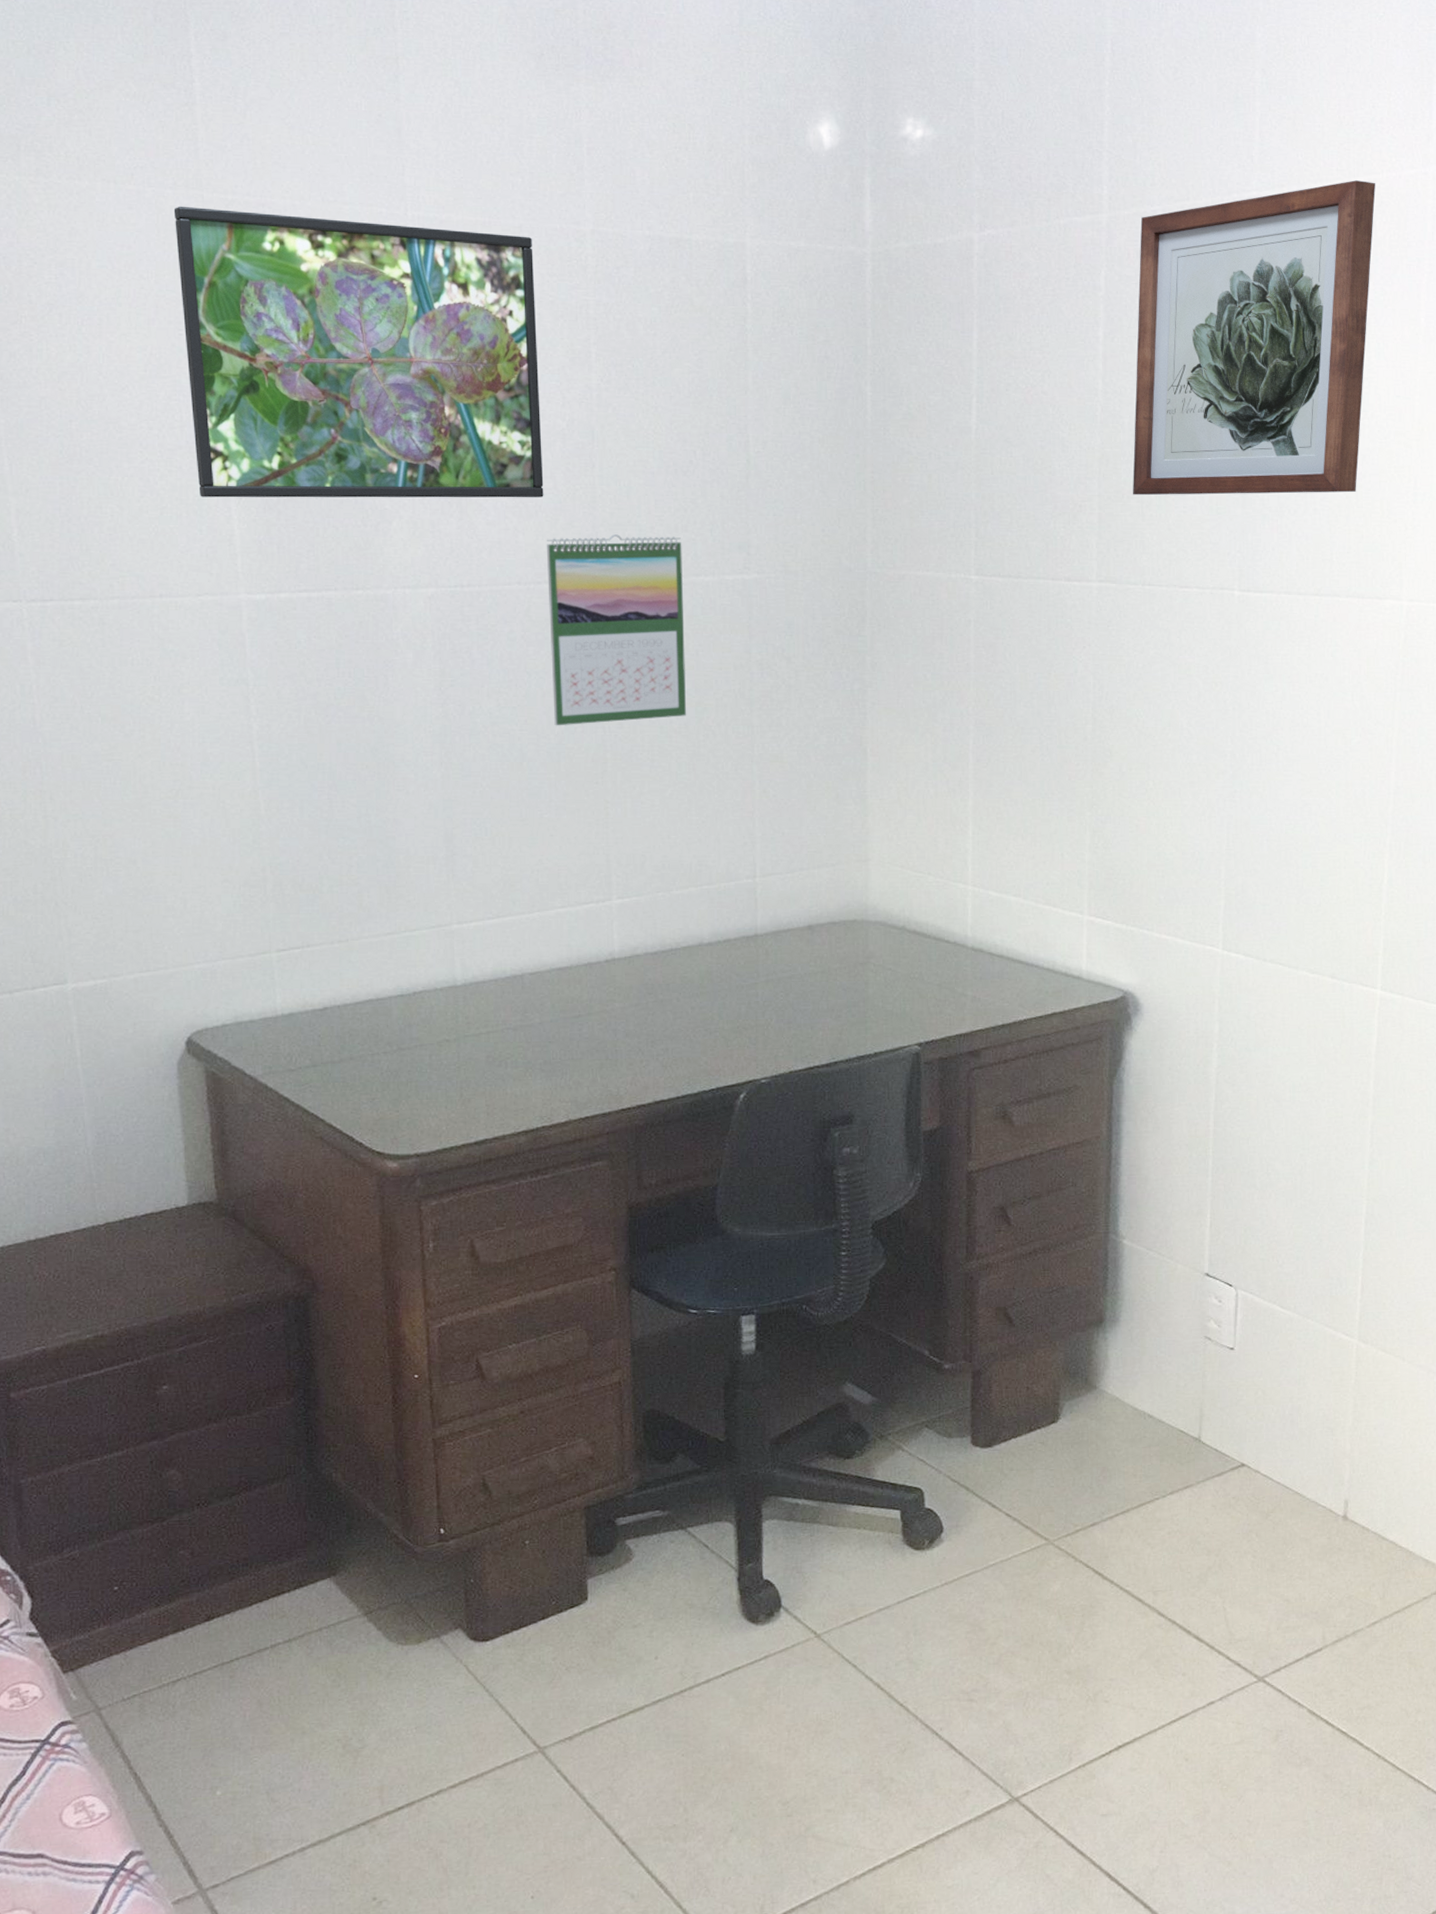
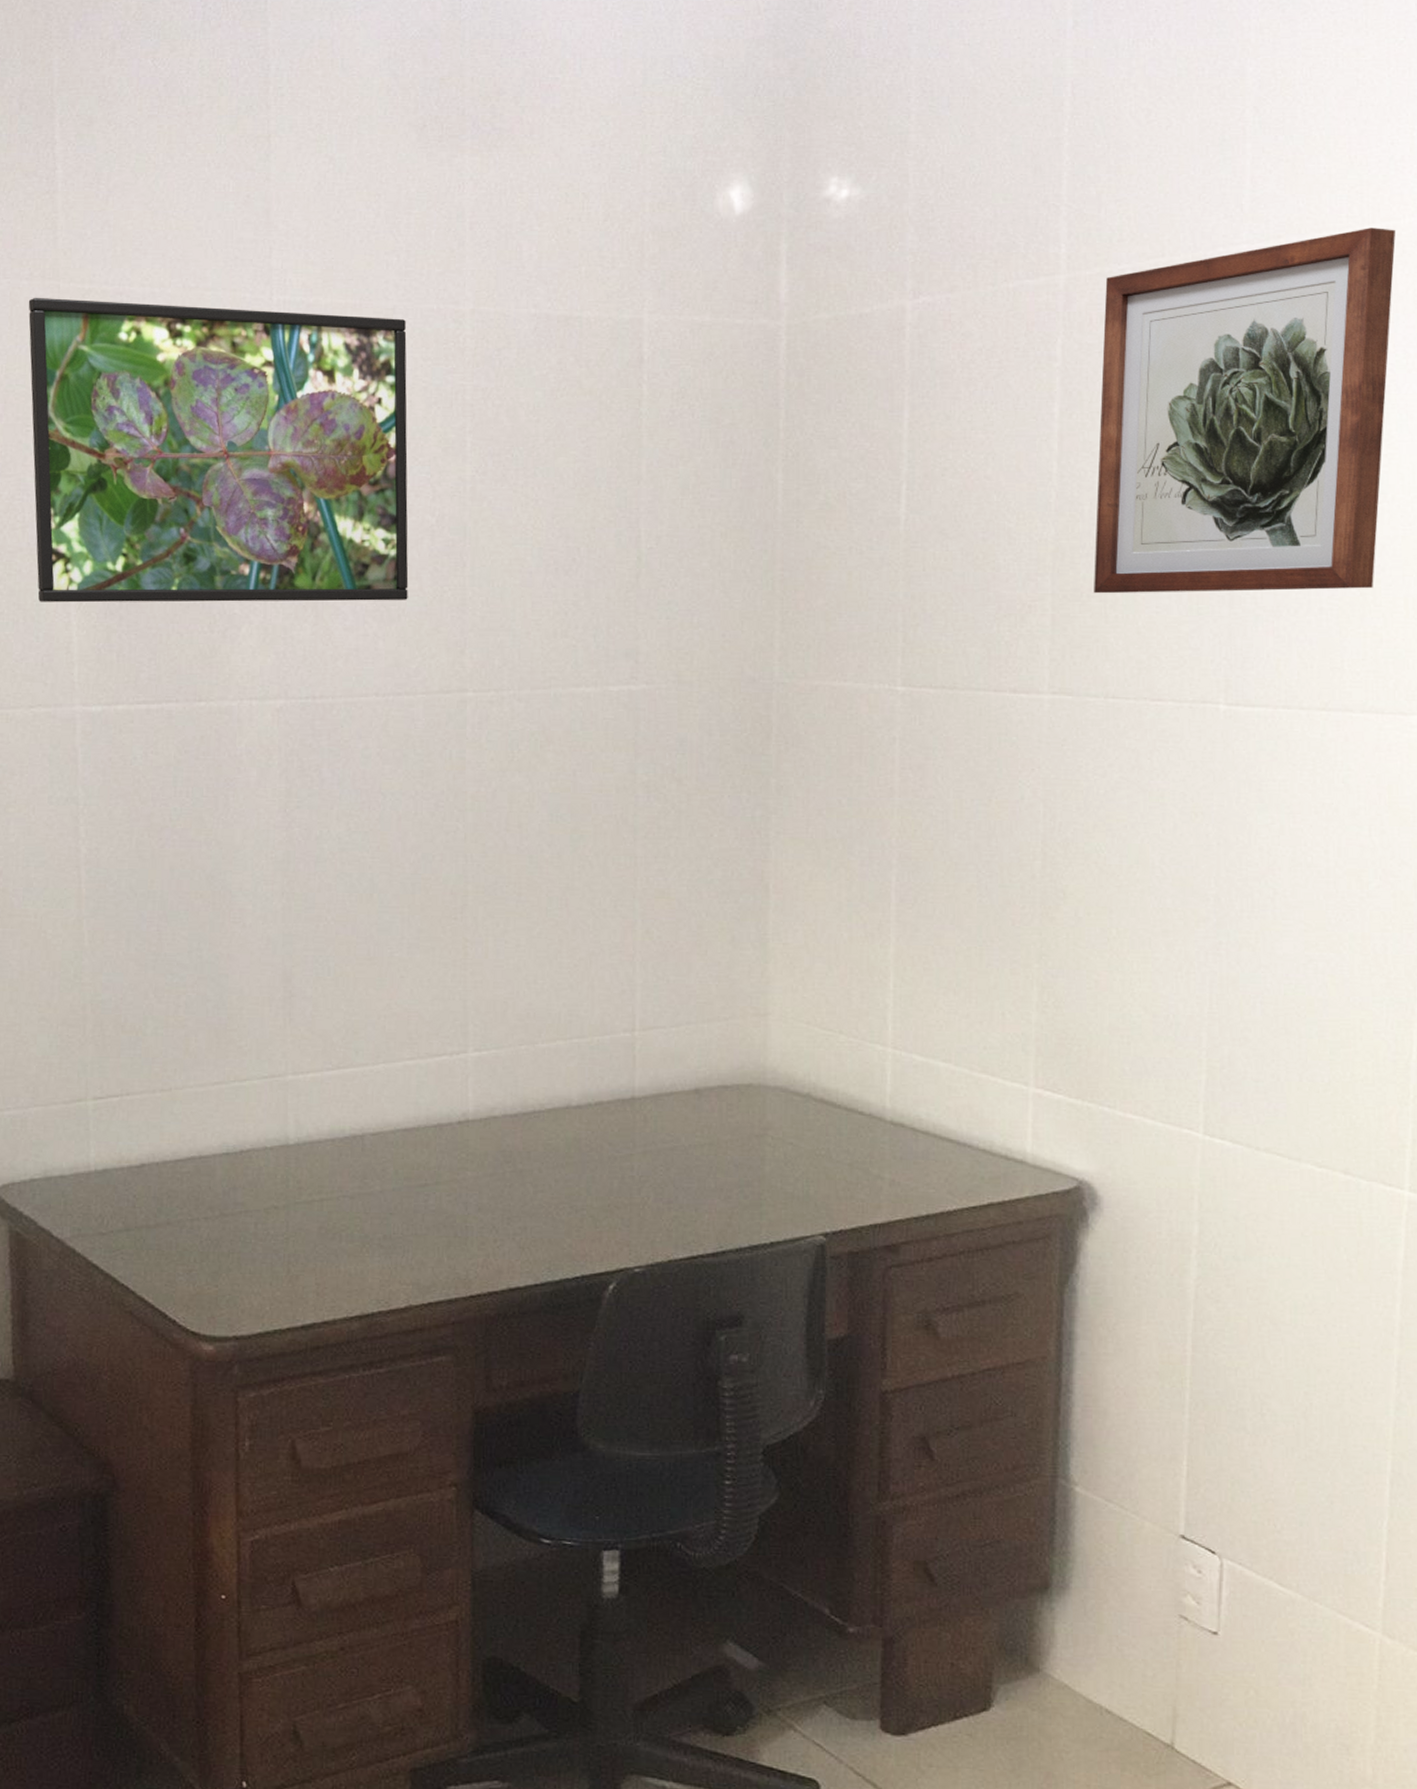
calendar: present [546,534,686,726] -> none [408,640,561,854]

